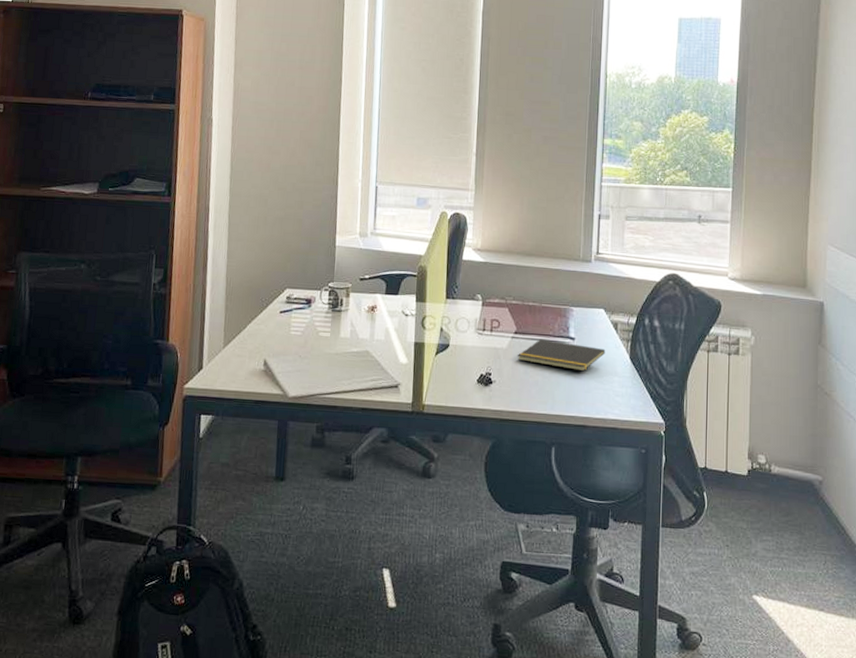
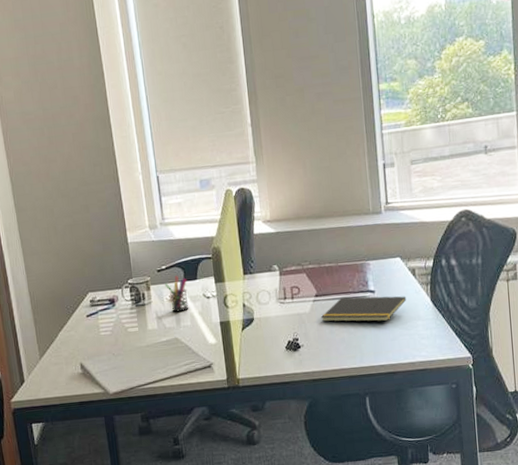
pen holder: none [365,287,389,325] -> present [164,275,189,312]

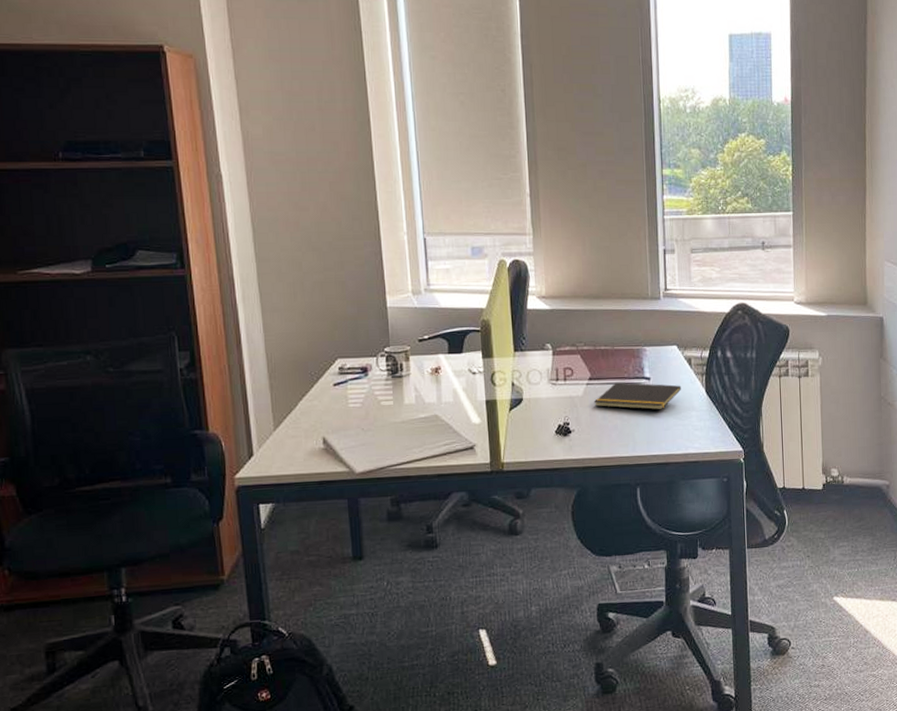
pen holder: present [164,275,189,312] -> none [426,347,452,387]

